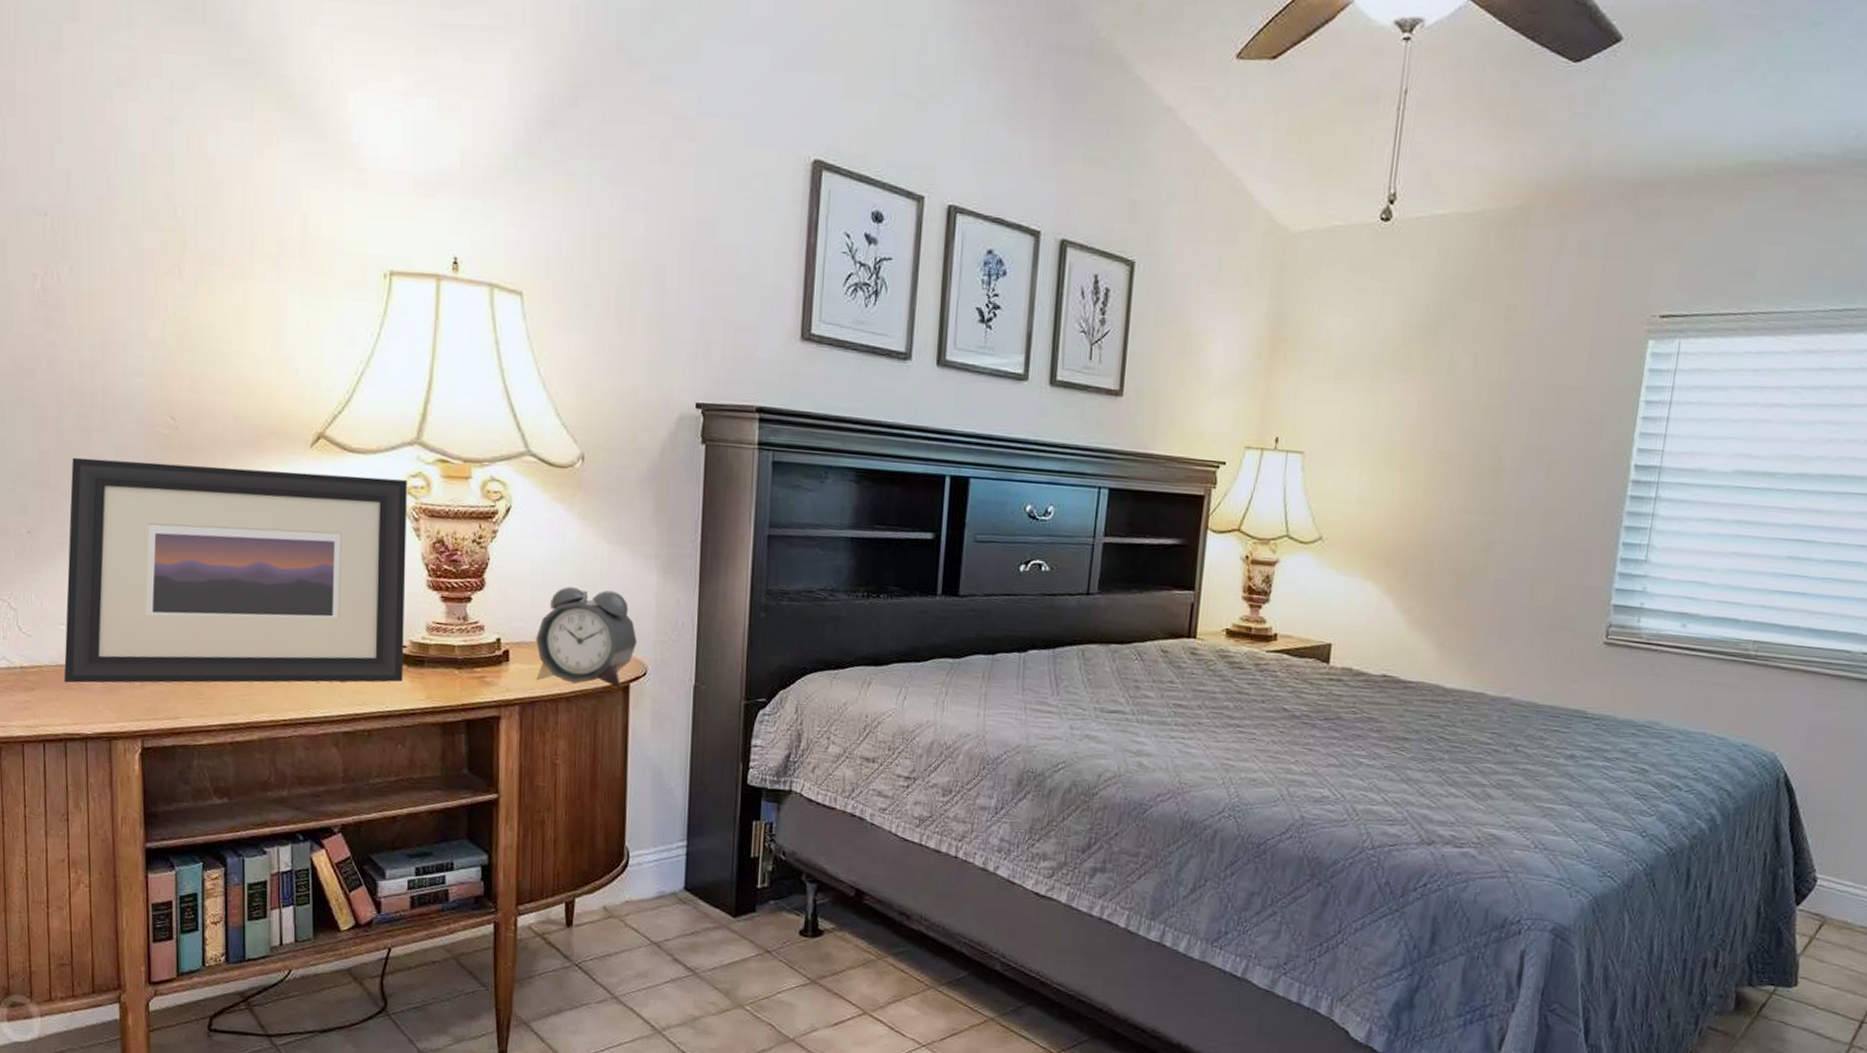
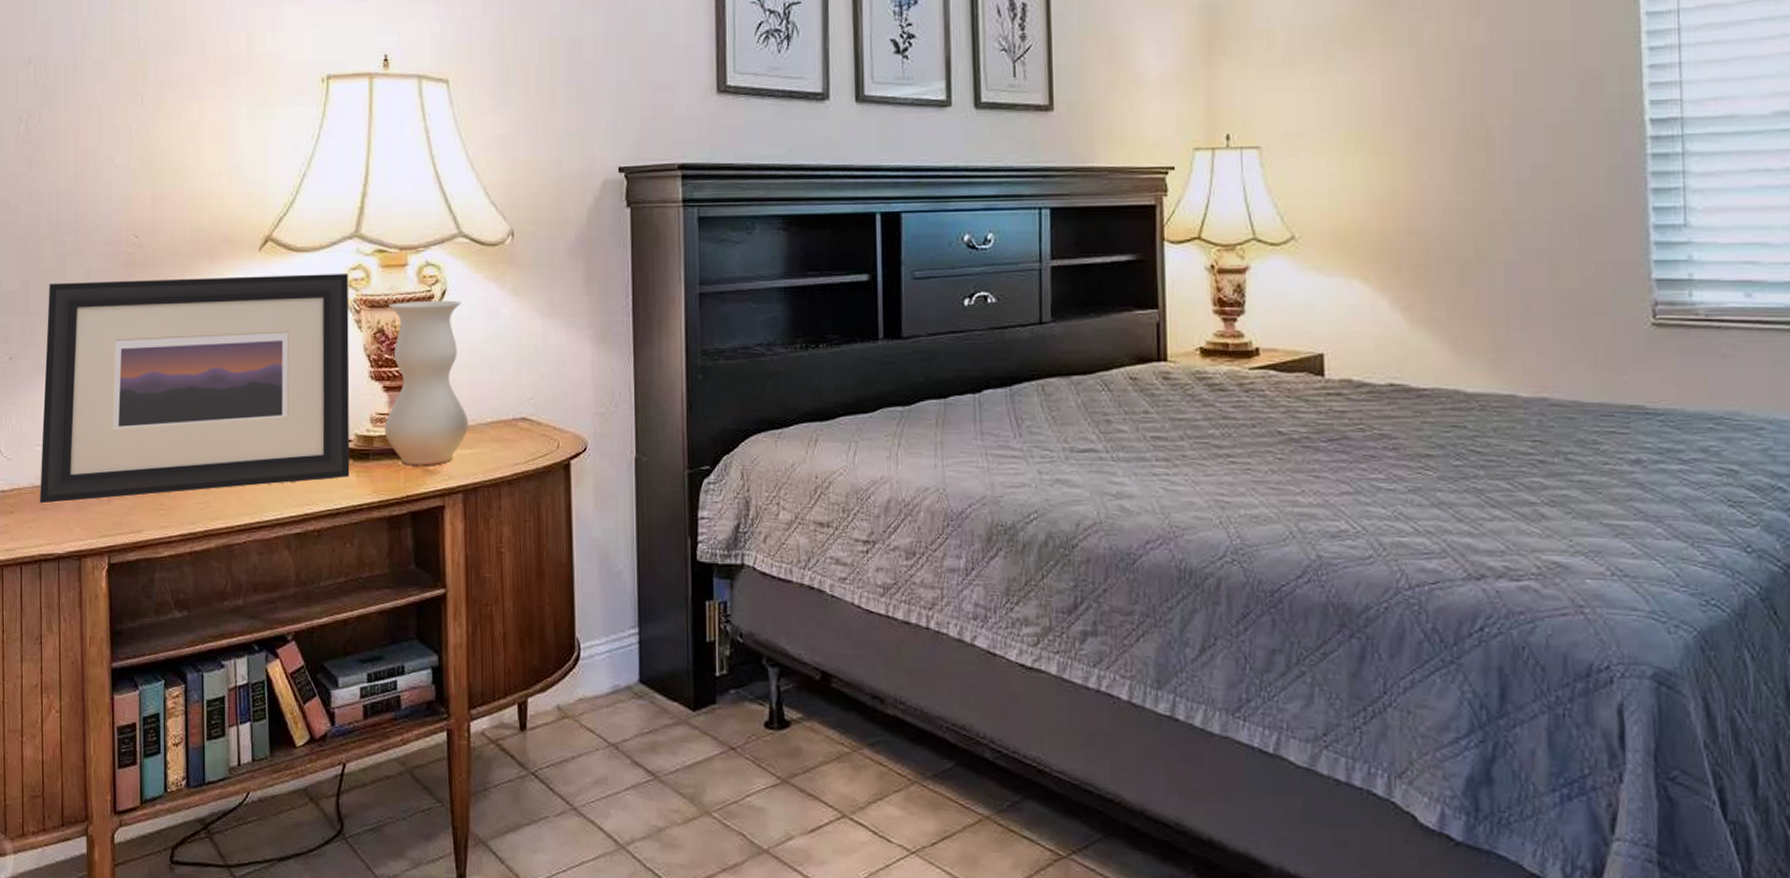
vase: none [441,514,529,677] -> present [384,300,469,466]
alarm clock: present [536,587,637,689] -> none [476,365,576,468]

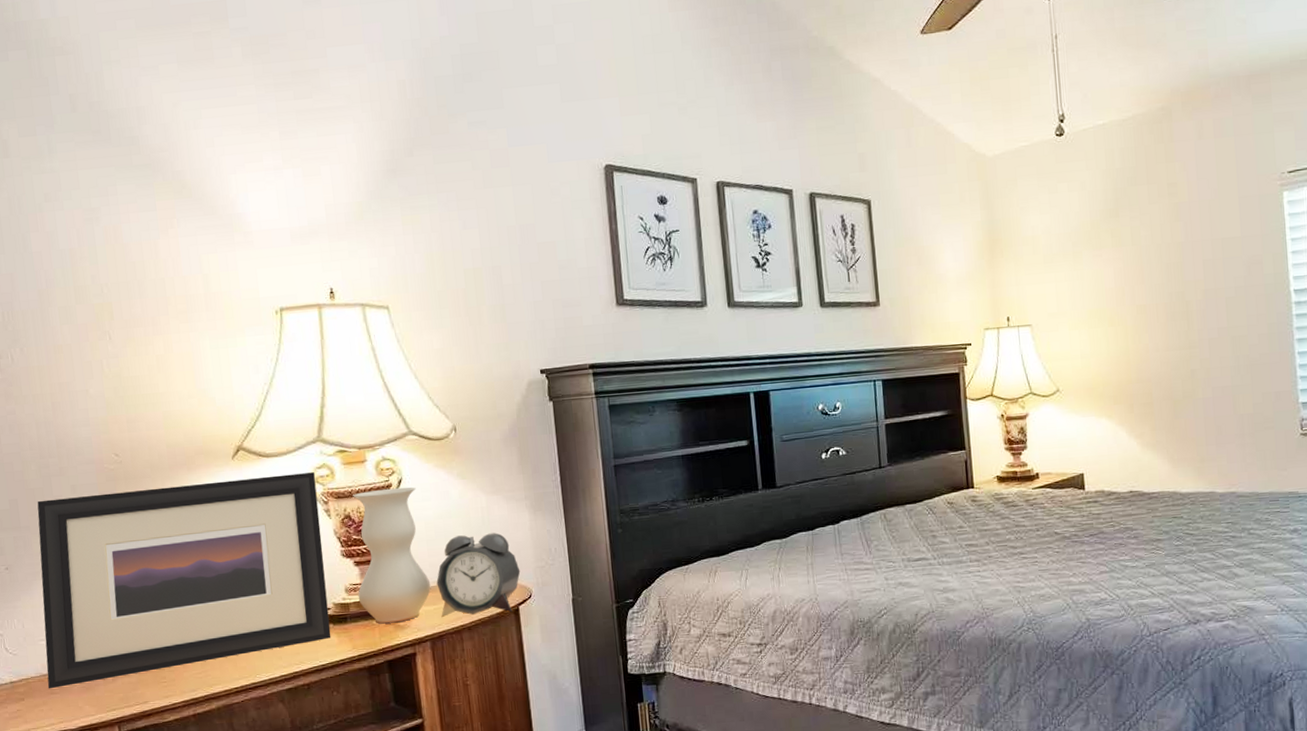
alarm clock: none [476,365,576,468] -> present [436,533,521,618]

